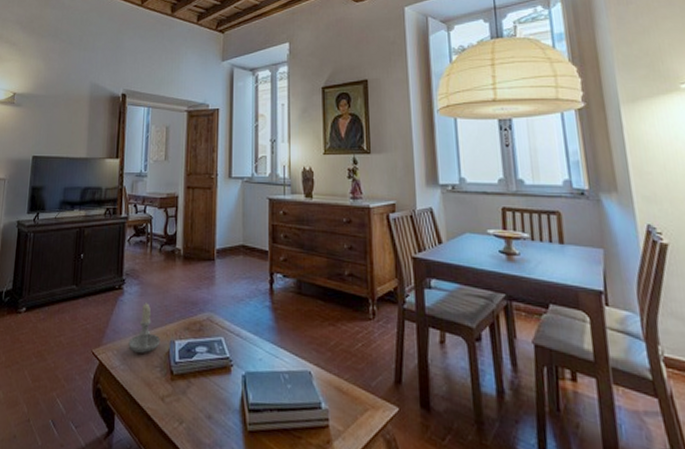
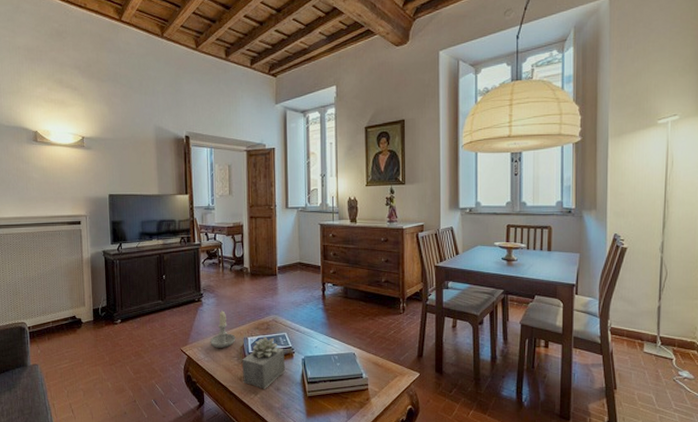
succulent plant: none [165,341,221,416] -> present [242,336,286,389]

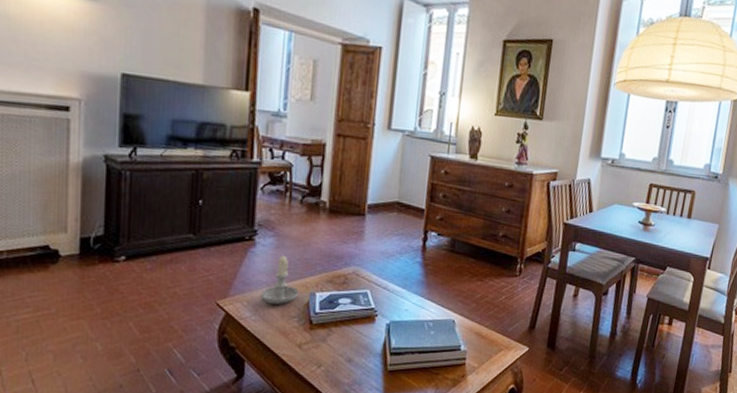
succulent plant: present [242,336,286,389] -> none [303,293,364,360]

